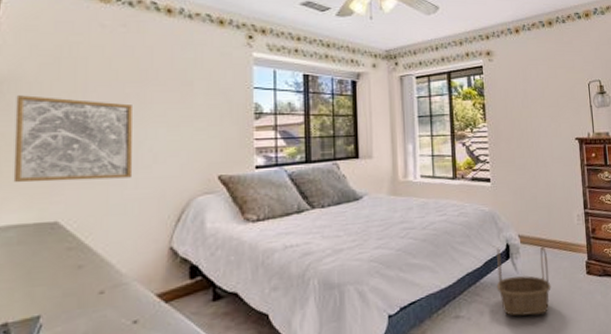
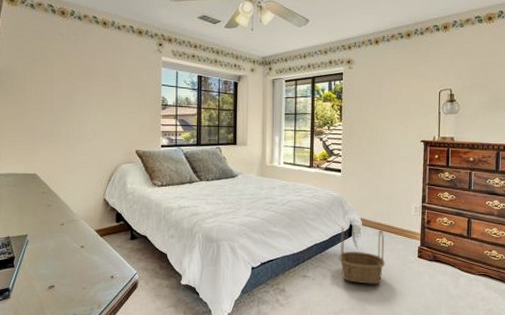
wall art: present [13,95,133,183] -> none [10,84,81,147]

